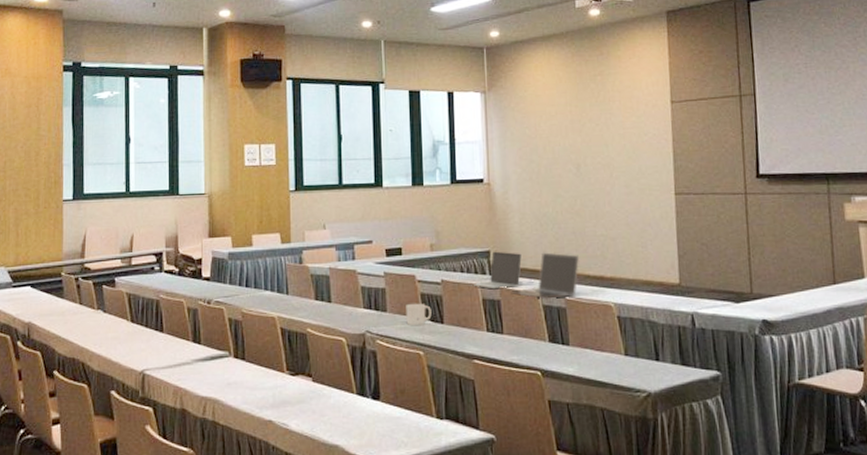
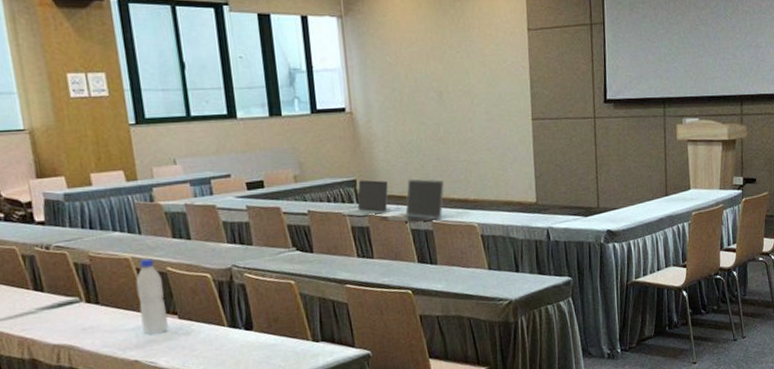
water bottle: none [279,319,303,396] -> present [136,258,169,336]
mug: present [406,303,432,326] -> none [272,234,301,258]

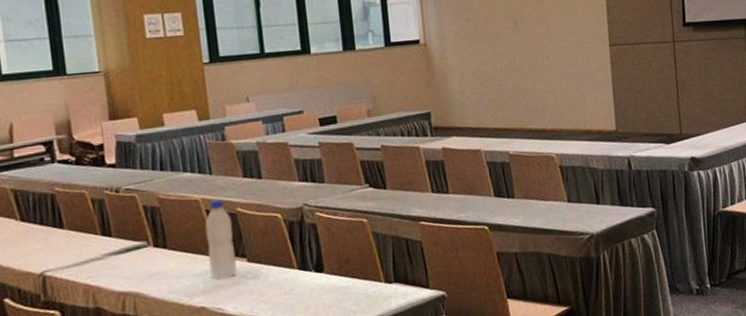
laptop: present [335,180,389,217] -> none [409,112,464,151]
laptop: present [379,178,444,224] -> none [454,109,521,156]

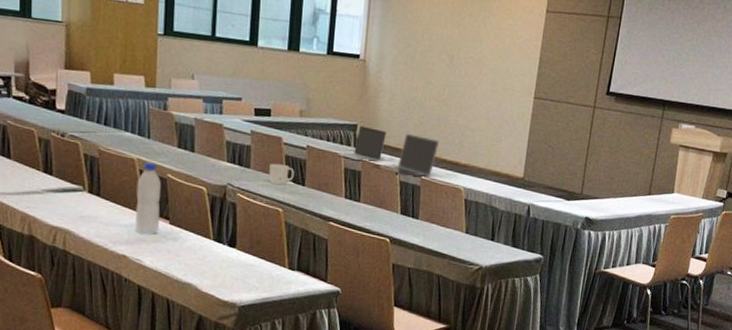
mug: none [345,170,374,195] -> present [268,163,295,186]
laptop: none [409,112,464,151] -> present [331,125,387,162]
laptop: none [454,109,521,156] -> present [372,133,439,177]

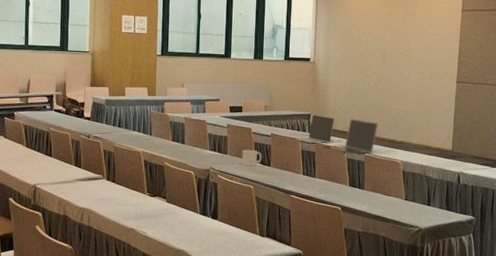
water bottle: present [135,162,162,236] -> none [140,154,161,212]

